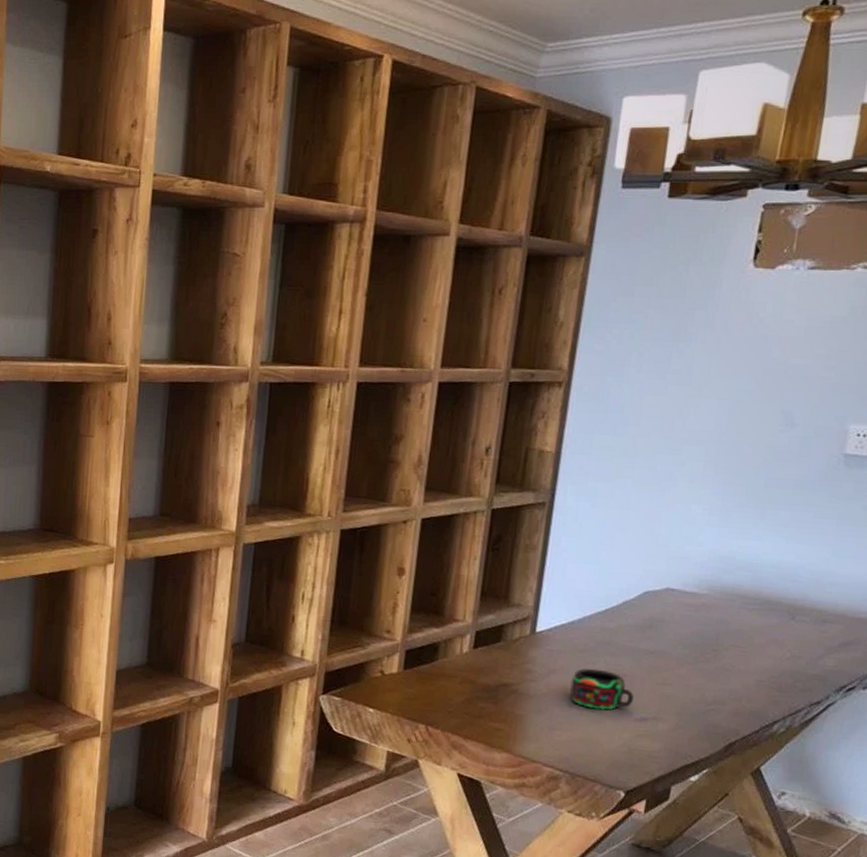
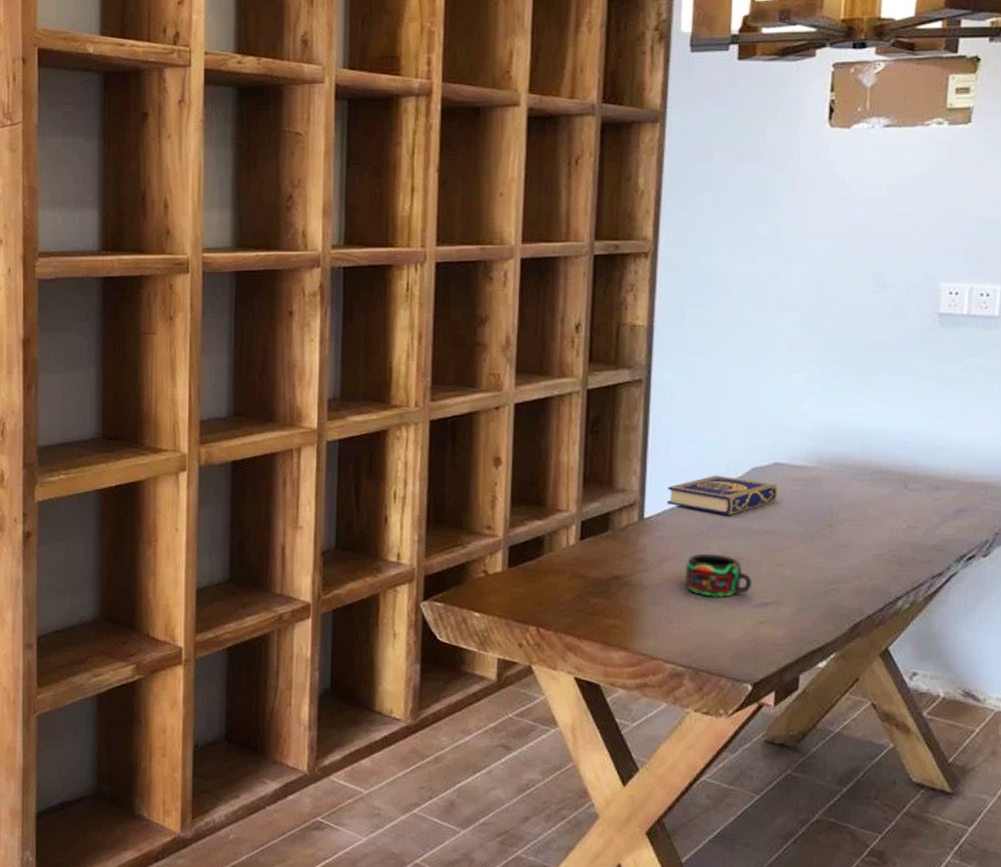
book: none [558,596,668,634] -> present [666,475,779,515]

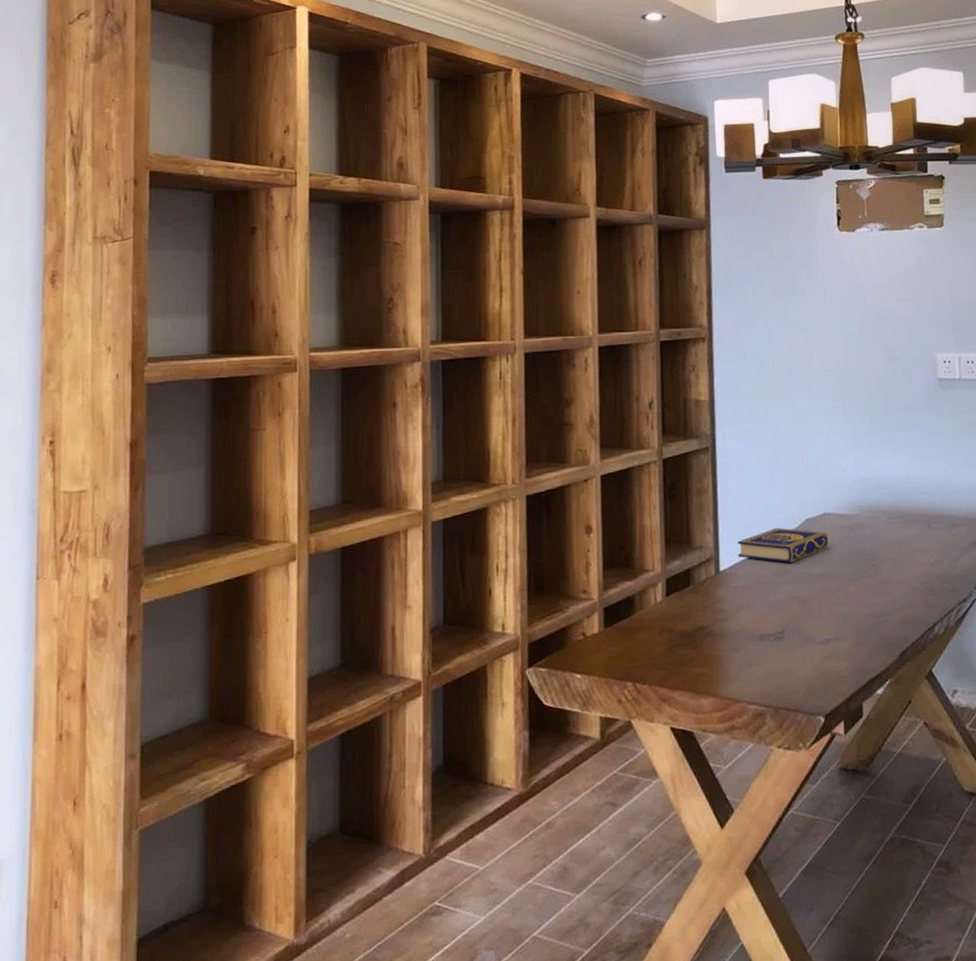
mug: present [685,553,753,597] -> none [758,598,816,639]

